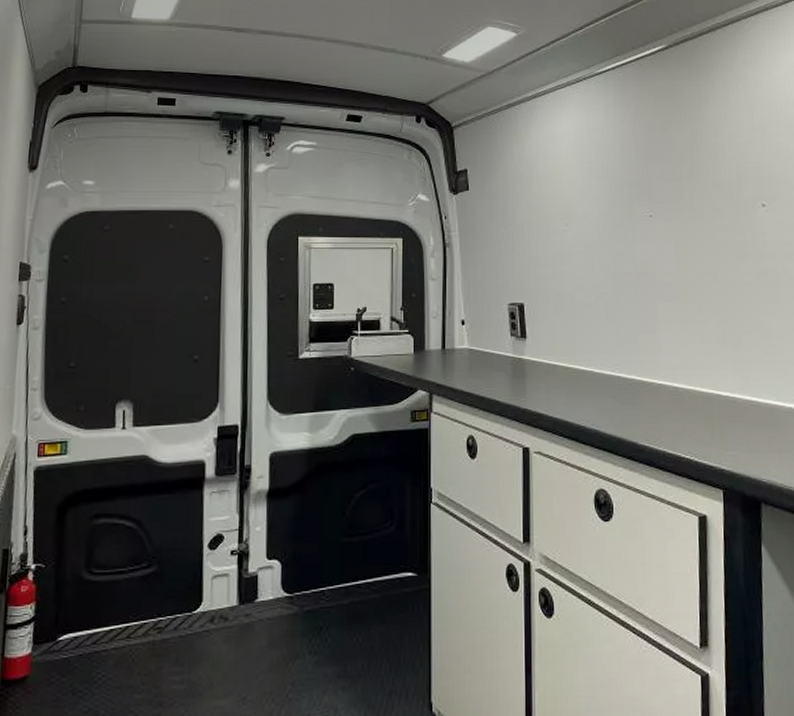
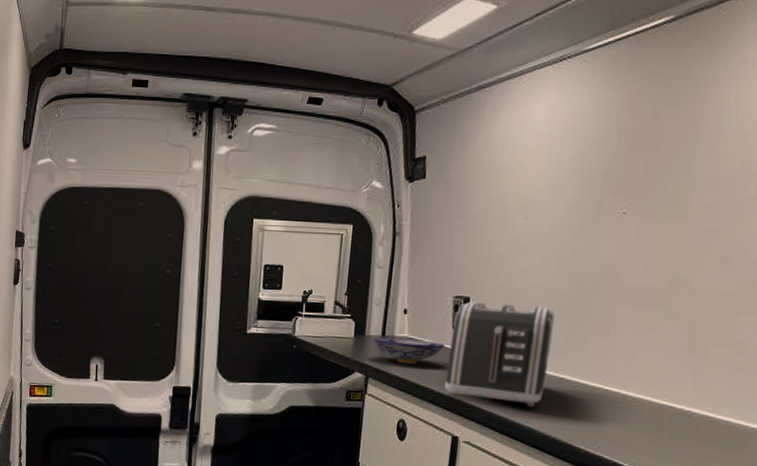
bowl: none [433,350,505,377] -> present [373,337,445,365]
toaster: none [510,308,605,409] -> present [445,302,556,408]

